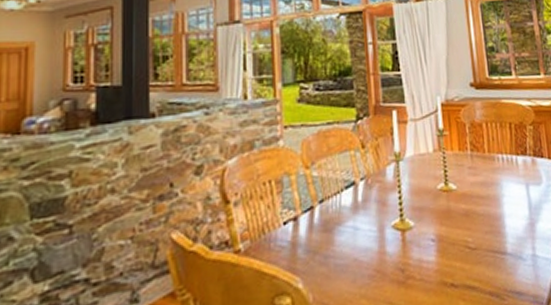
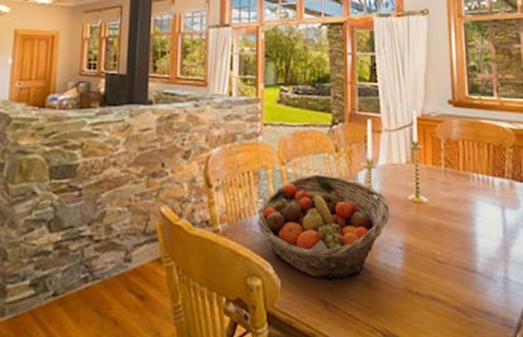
fruit basket: none [282,173,421,286] -> present [257,174,390,279]

